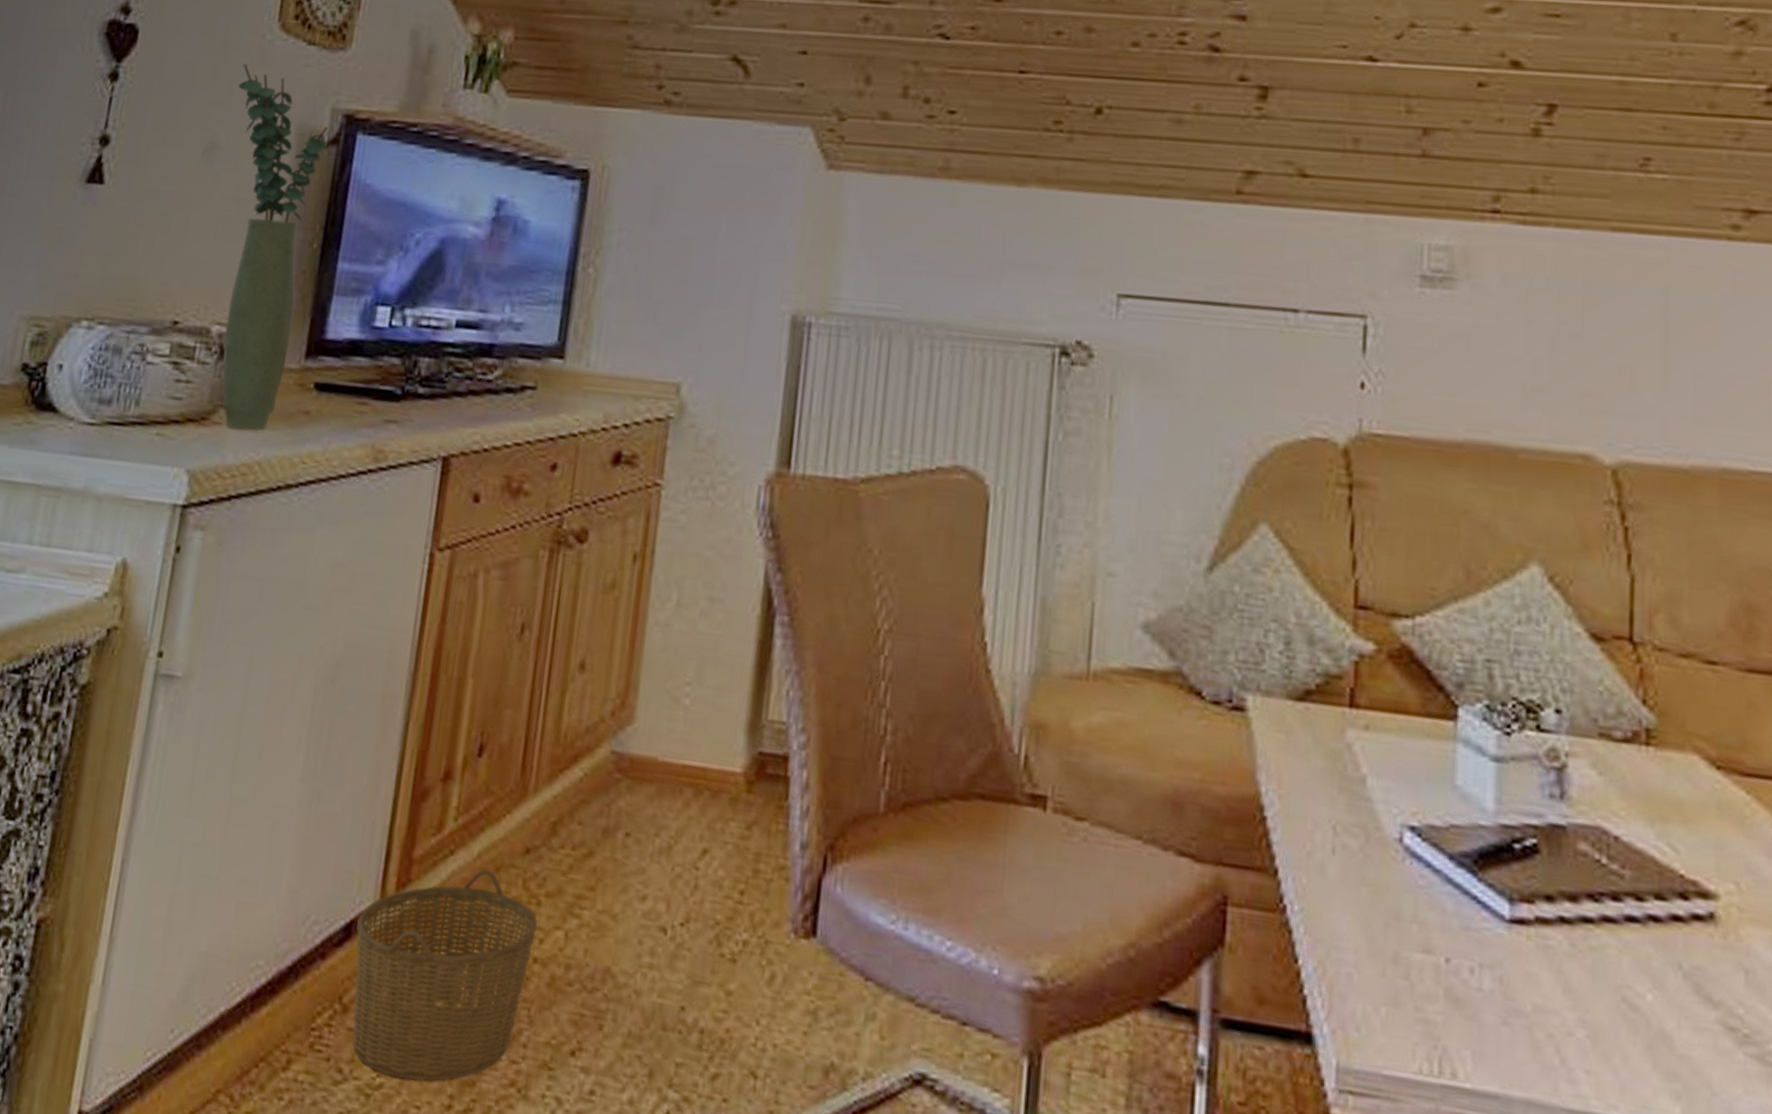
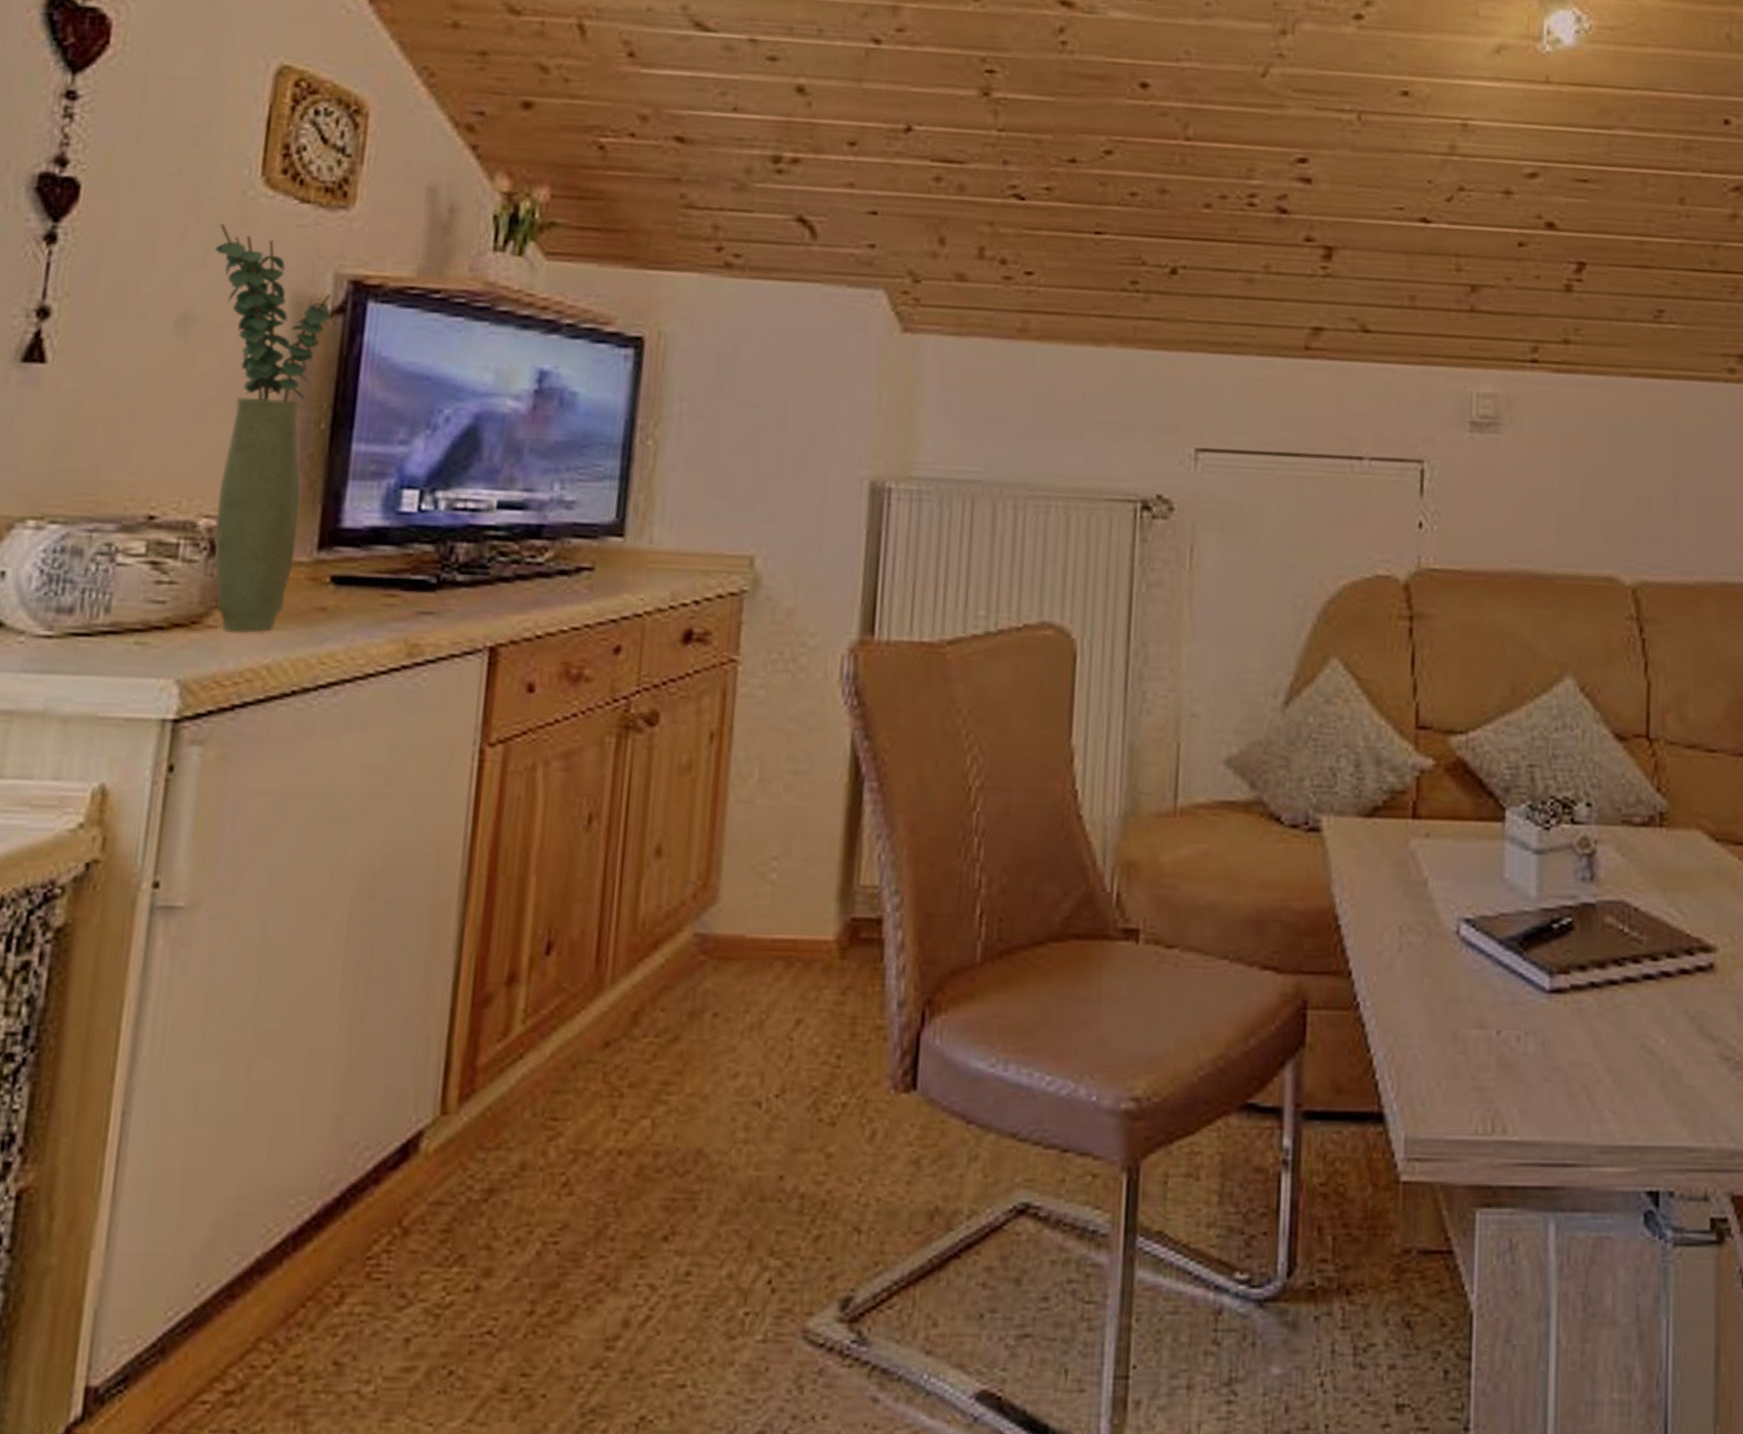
basket: present [352,868,538,1081] -> none [414,1067,622,1294]

